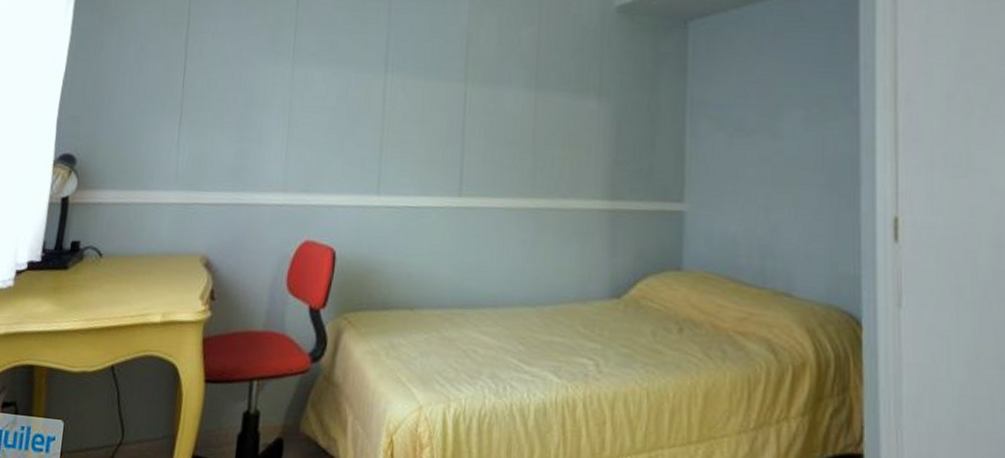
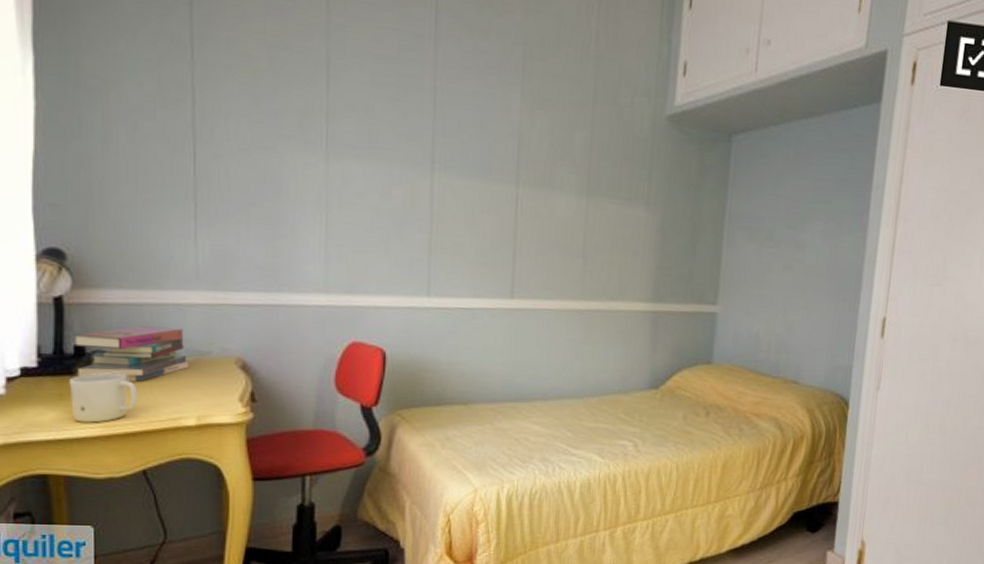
mug: none [61,267,117,316] -> present [69,372,138,423]
books: none [70,223,161,277] -> present [73,325,189,382]

